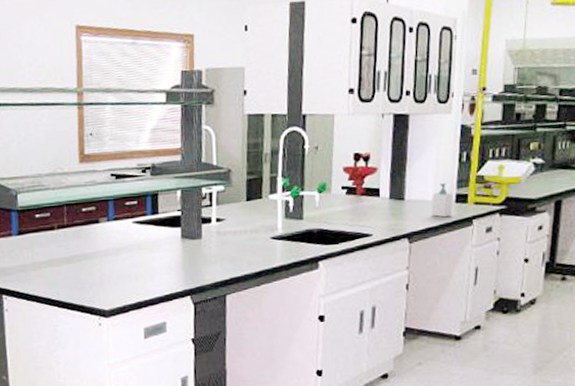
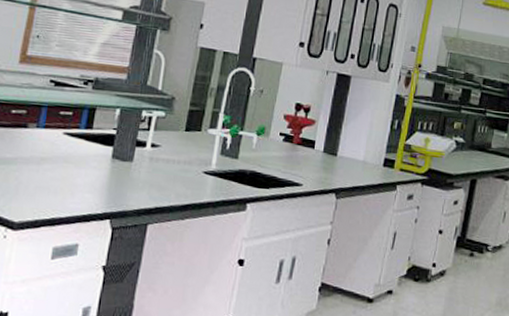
soap bottle: present [431,183,453,218] -> none [360,146,382,179]

